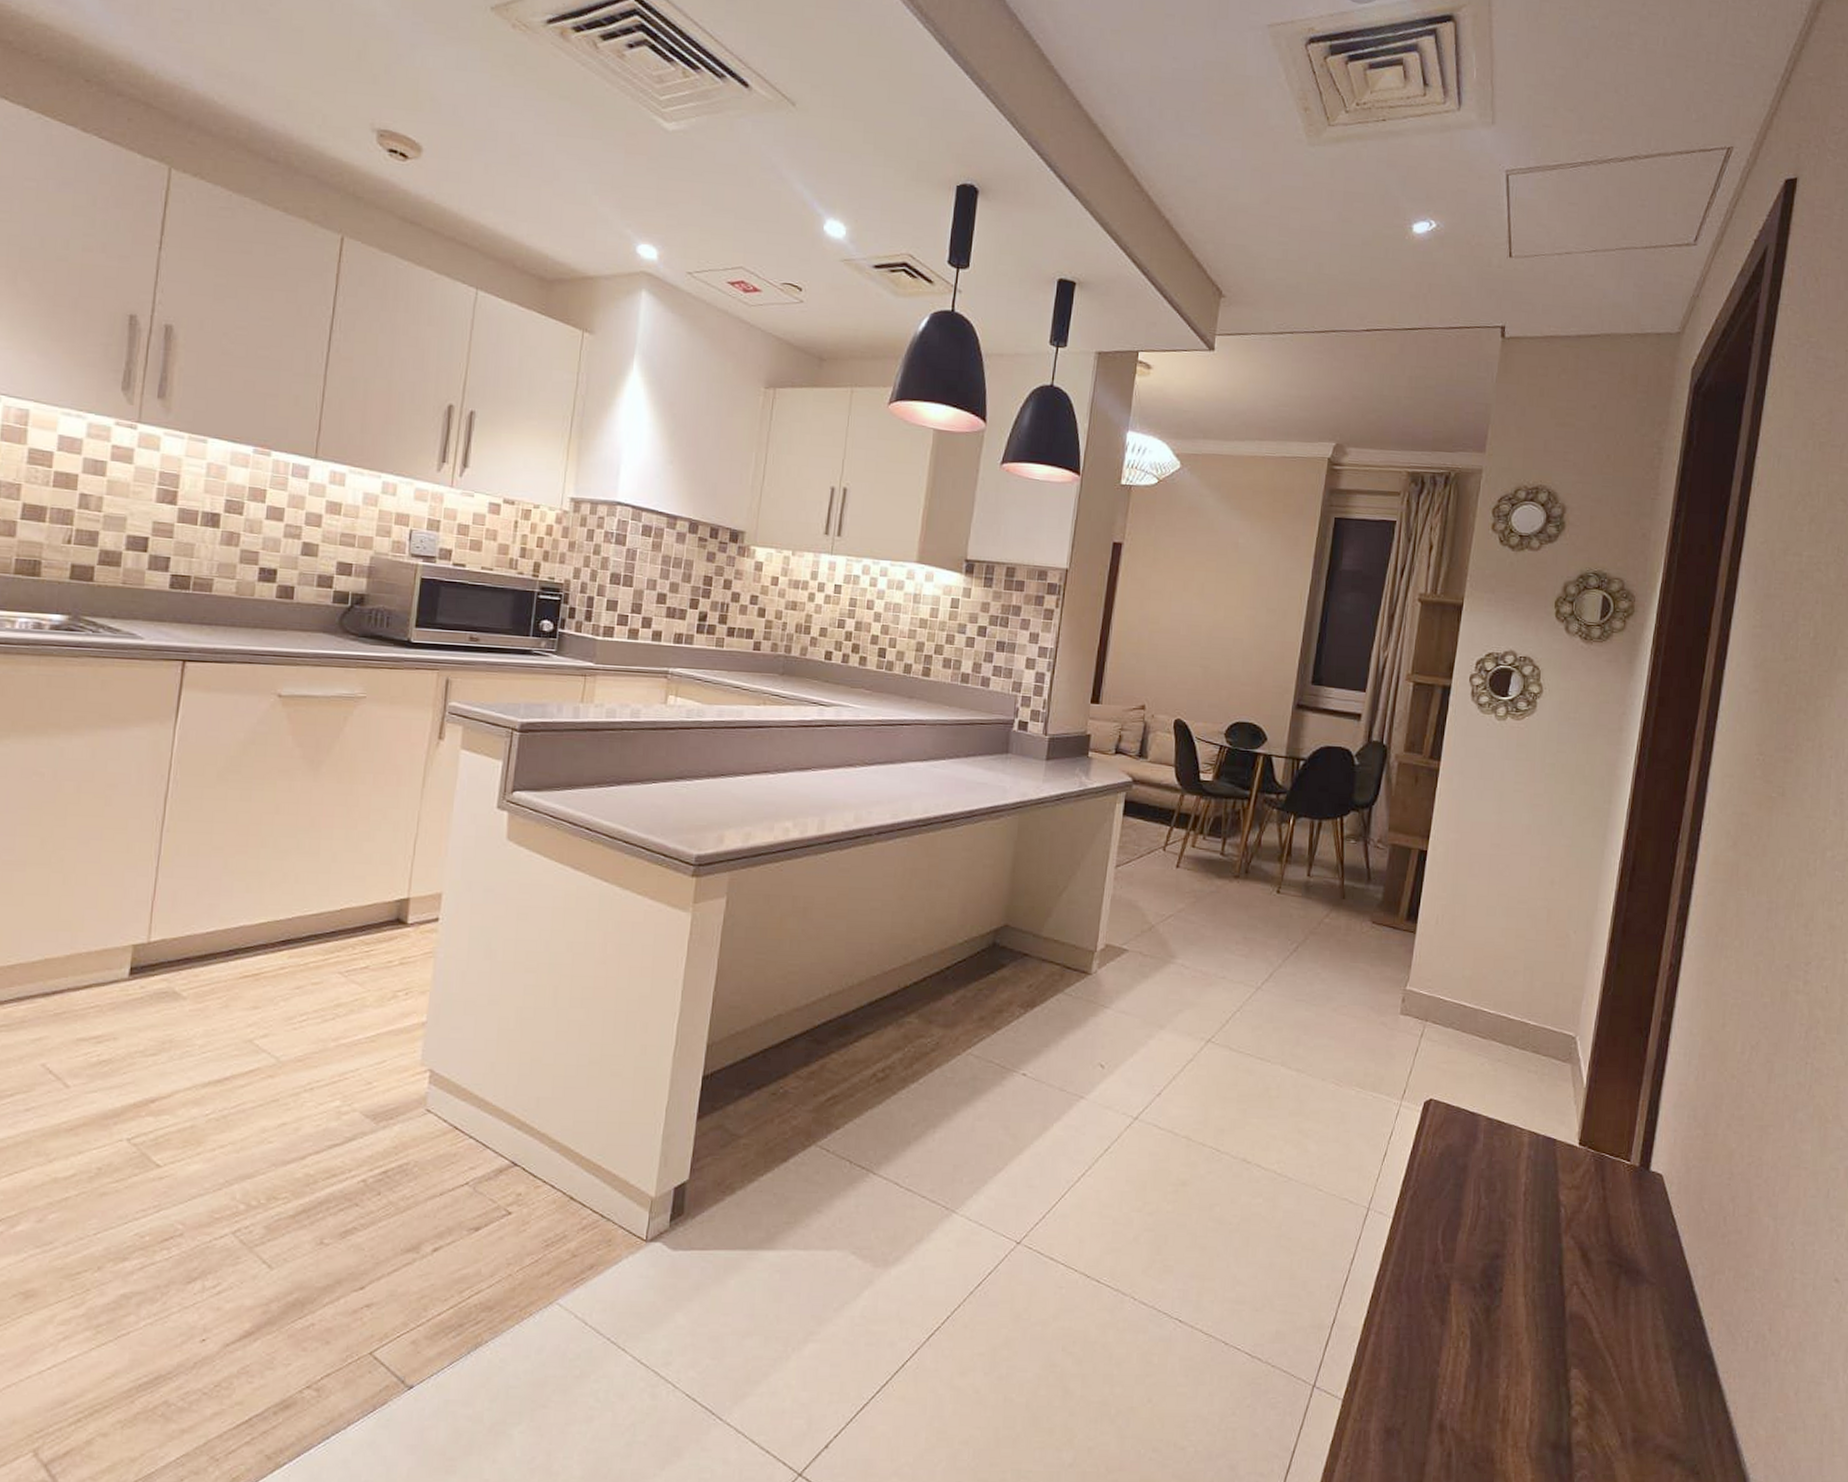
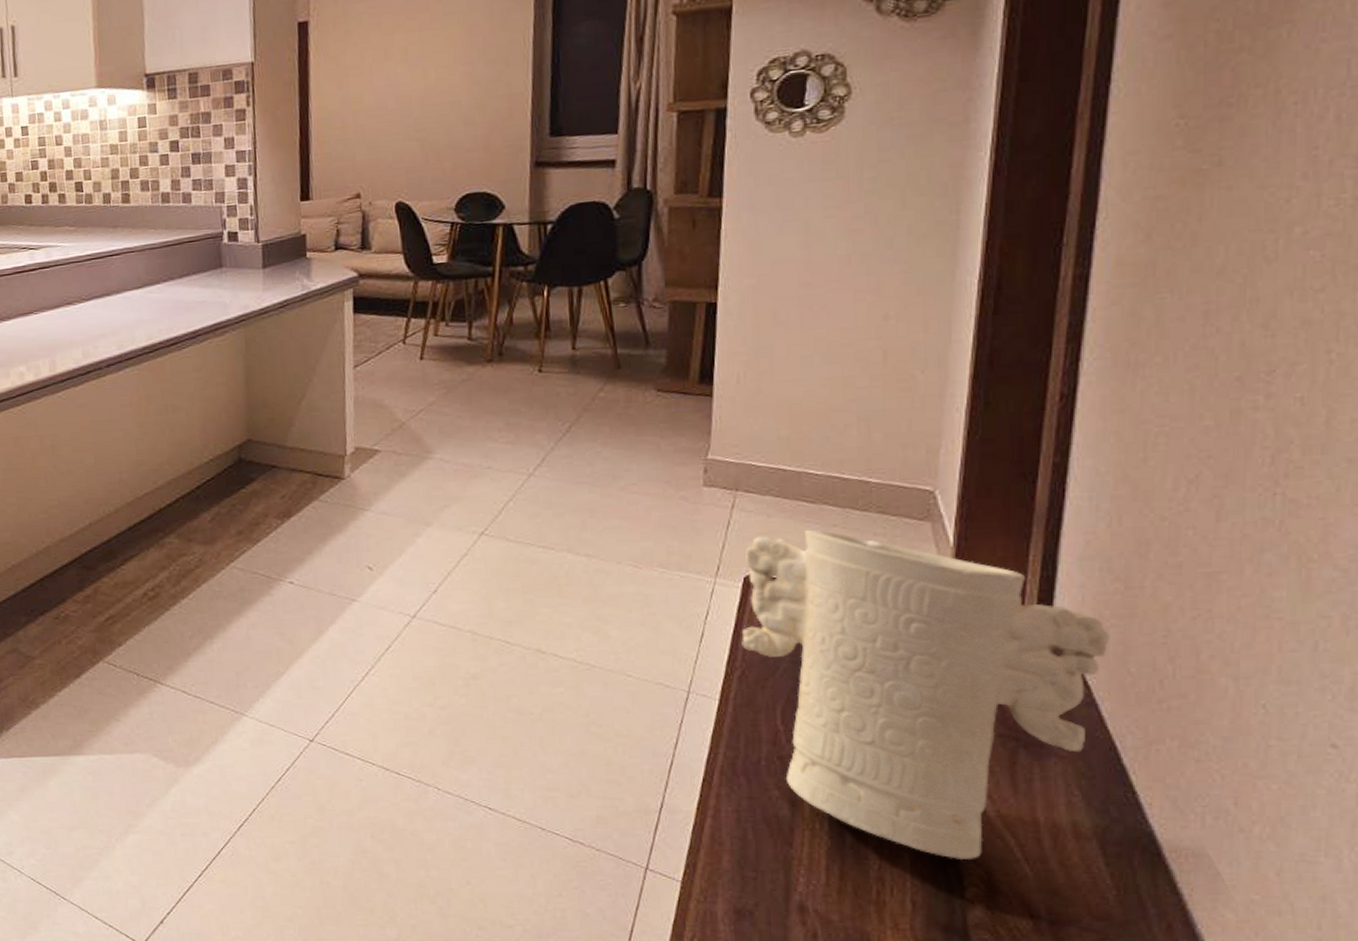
decorative vase: none [1416,1062,1692,1380] -> present [741,529,1110,861]

